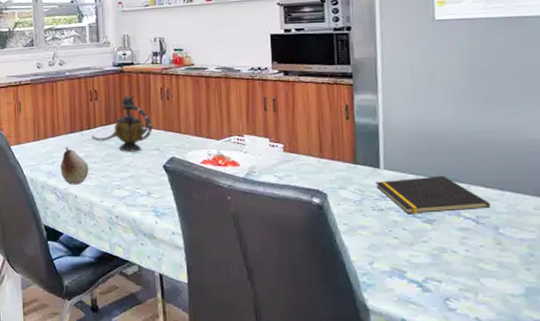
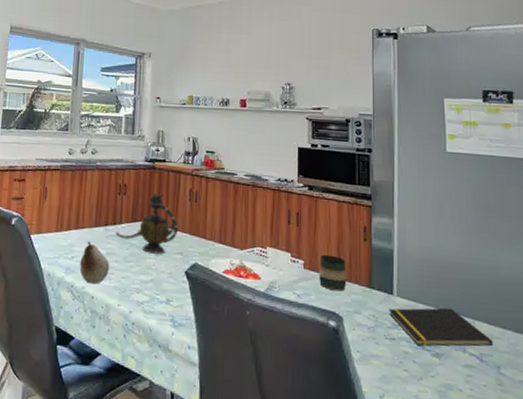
mug: none [299,136,330,170] -> present [319,254,347,292]

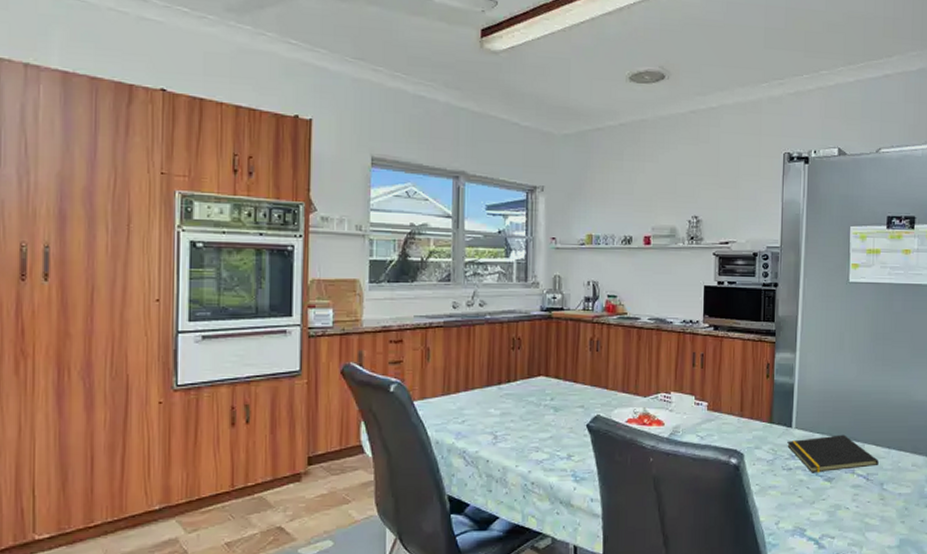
fruit: present [79,241,110,284] -> none [472,403,505,447]
teapot: present [115,193,179,254] -> none [510,344,579,410]
mug: present [319,254,347,292] -> none [722,394,749,429]

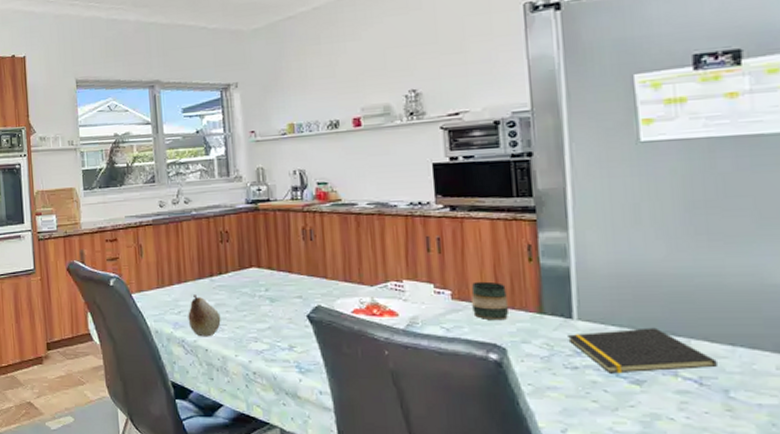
fruit: none [472,403,505,447] -> present [188,295,221,337]
mug: none [722,394,749,429] -> present [471,281,510,321]

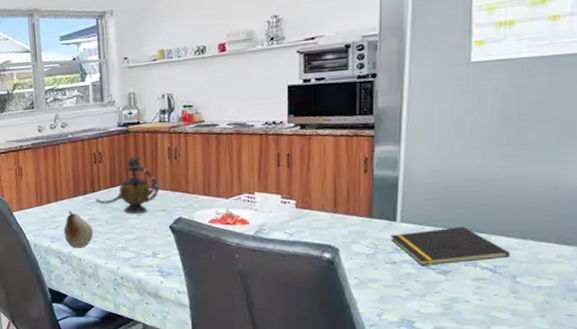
teapot: none [222,235,294,300] -> present [95,156,160,214]
mug: present [471,281,510,321] -> none [313,191,344,225]

